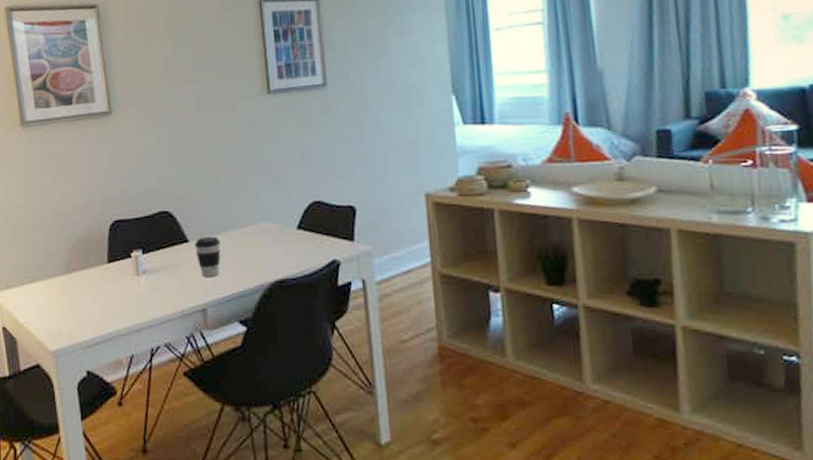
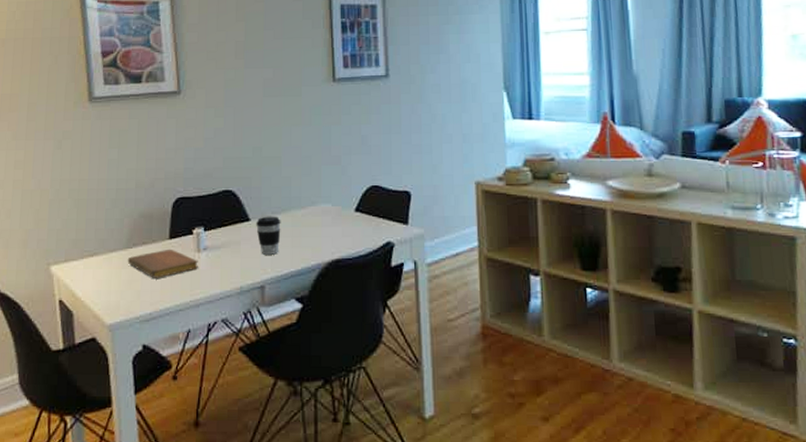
notebook: none [67,273,138,303] -> present [127,249,198,278]

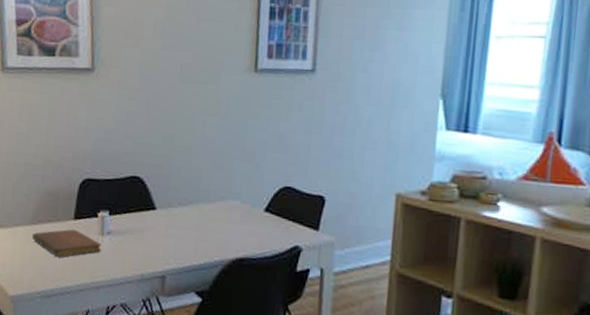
coffee cup: present [256,216,281,256] -> none [162,206,188,247]

